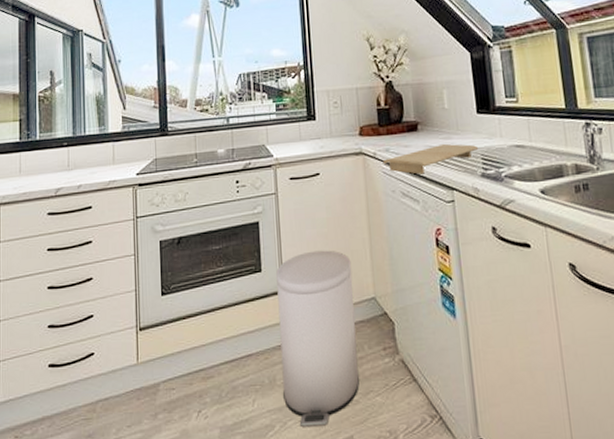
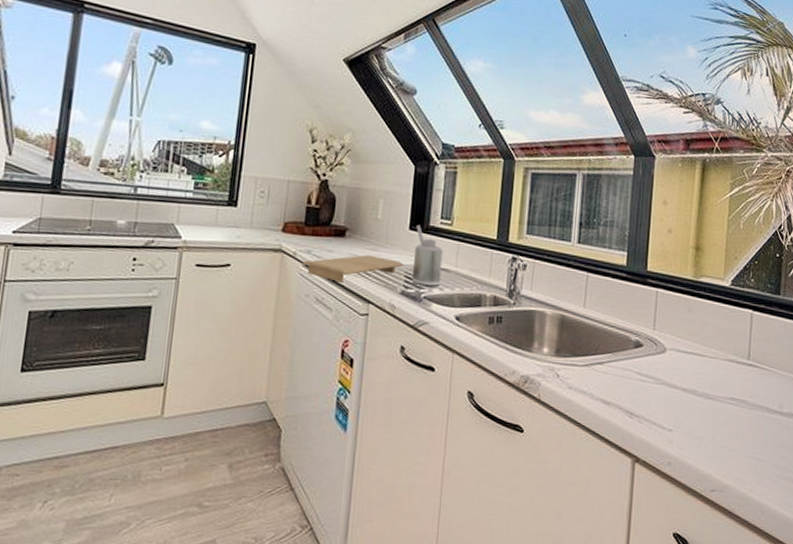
pedal bin: present [276,250,359,428] -> none [146,345,248,529]
soap dispenser: none [483,107,518,166] -> present [411,224,443,287]

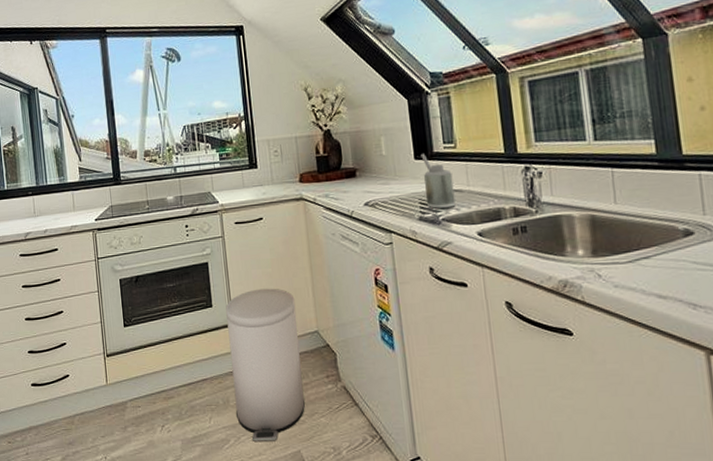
pedal bin: none [146,345,248,529] -> present [226,288,305,443]
cutting board: present [302,254,404,283] -> none [322,189,417,219]

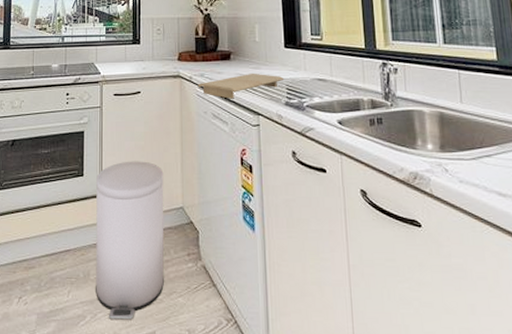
cutting board: none [322,189,417,219] -> present [197,72,284,99]
soap dispenser: present [421,153,456,210] -> none [290,42,319,96]

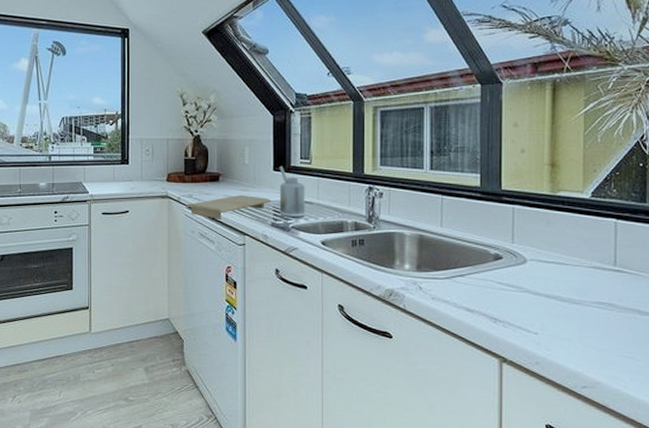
pedal bin: present [96,161,164,321] -> none [85,276,151,417]
soap dispenser: none [290,42,319,96] -> present [279,165,305,218]

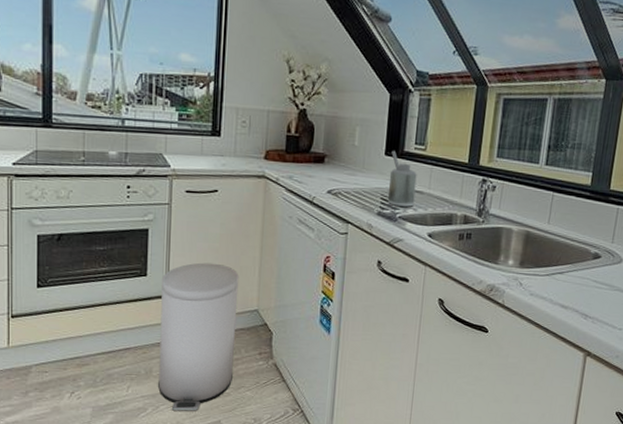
pedal bin: none [85,276,151,417] -> present [158,262,239,412]
cutting board: present [185,194,272,219] -> none [284,179,380,205]

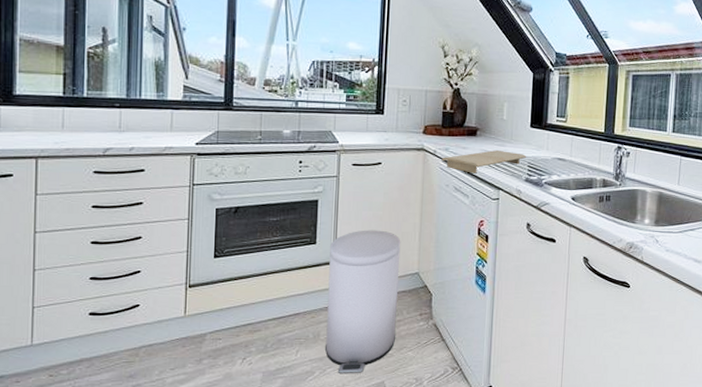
cutting board: none [284,179,380,205] -> present [441,149,527,174]
soap dispenser: present [387,150,417,208] -> none [533,122,560,174]

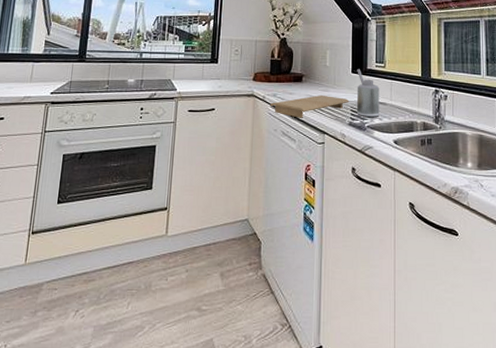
pedal bin: present [325,230,401,374] -> none [156,175,232,330]
soap dispenser: none [533,122,560,174] -> present [356,68,380,118]

